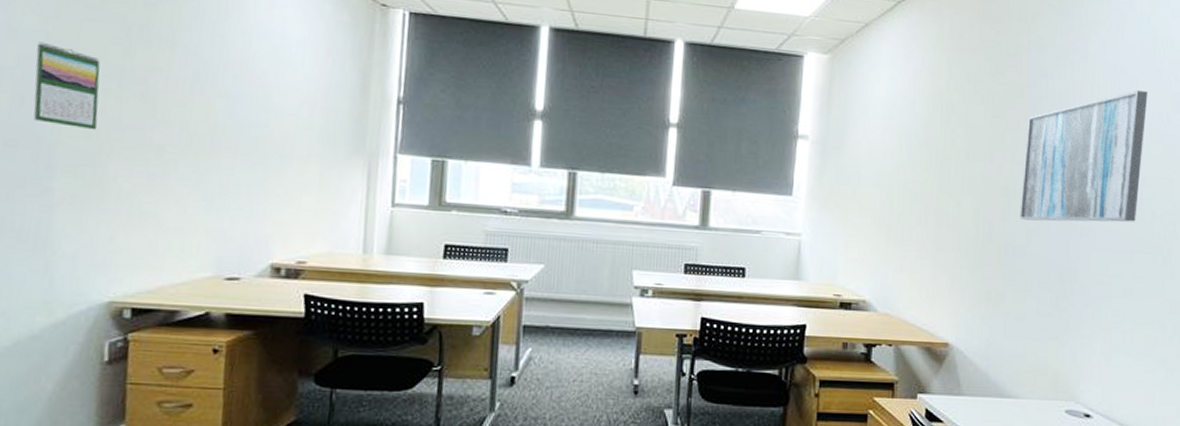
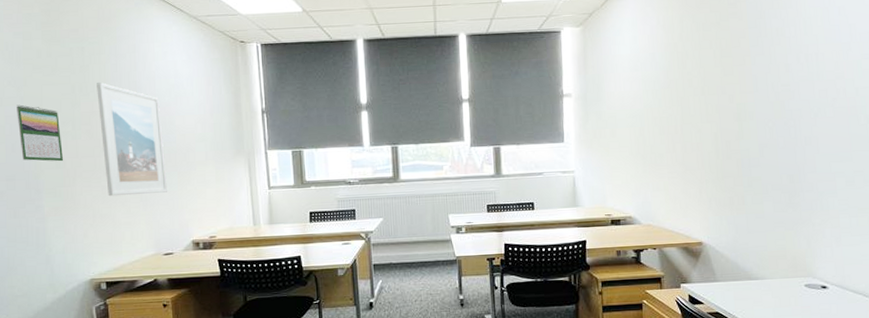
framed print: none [155,29,254,193] -> present [97,82,167,197]
wall art: present [1020,90,1148,222] -> none [751,17,855,137]

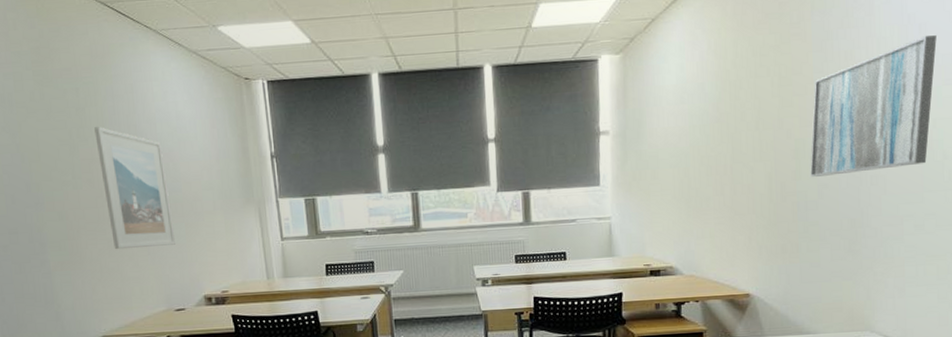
calendar: present [17,104,63,162] -> none [13,152,65,214]
wall art: none [751,17,855,137] -> present [810,35,937,177]

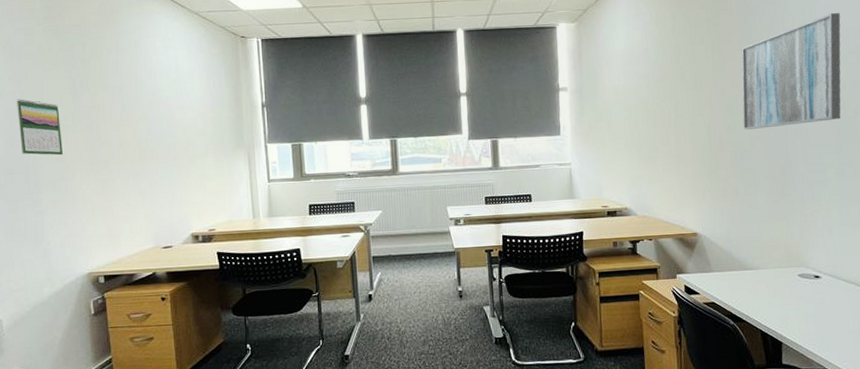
calendar: none [13,152,65,214] -> present [17,99,62,156]
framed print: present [94,127,175,250] -> none [97,77,167,190]

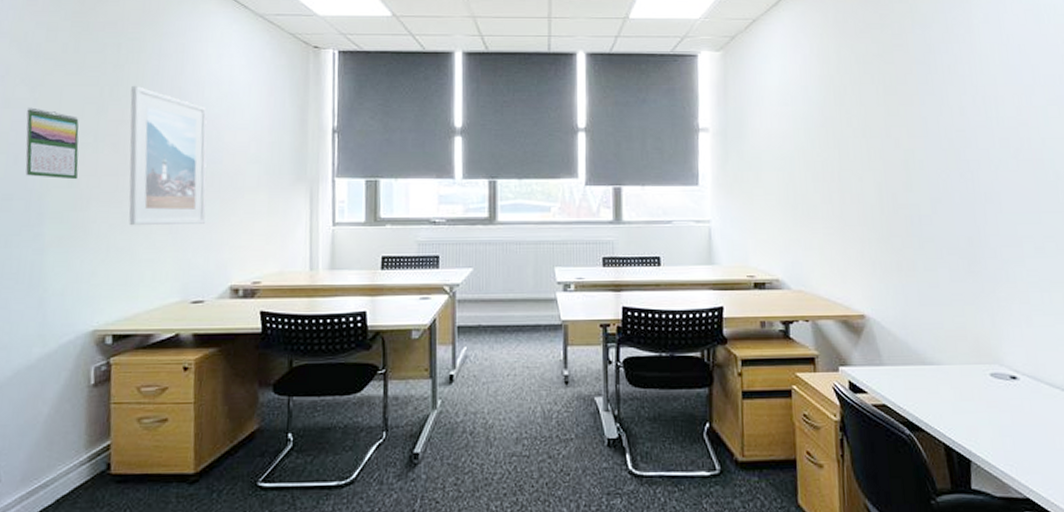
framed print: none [97,77,167,190] -> present [129,86,207,226]
wall art: present [741,13,841,130] -> none [919,57,1040,190]

